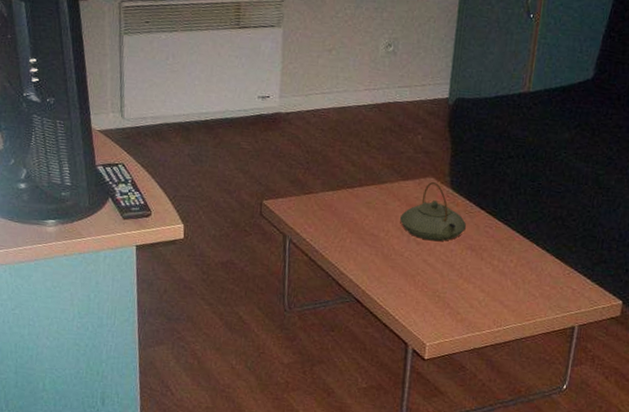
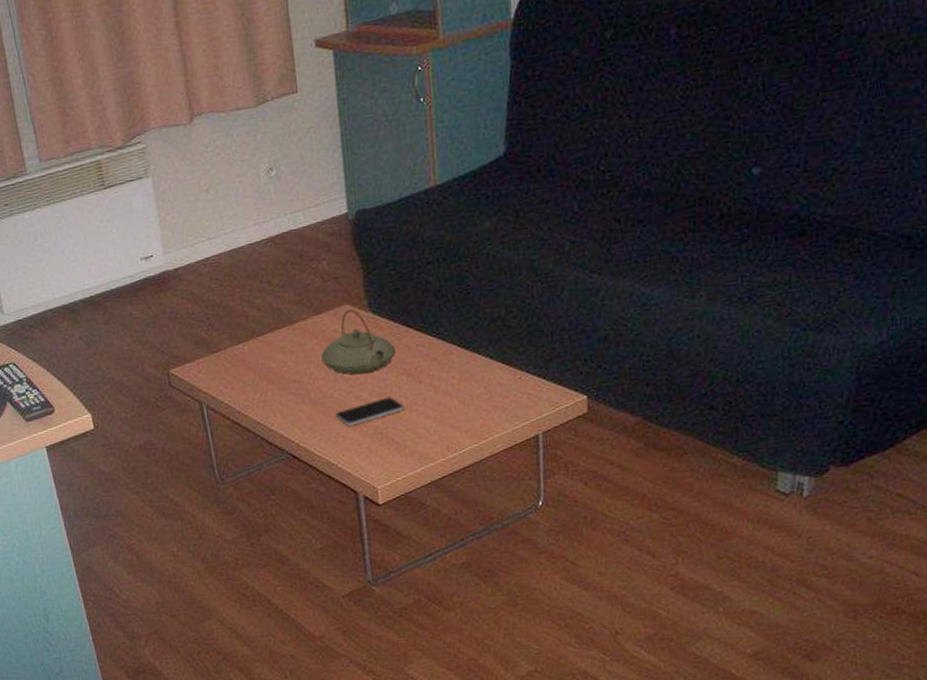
smartphone: none [402,265,464,285] -> present [335,397,404,426]

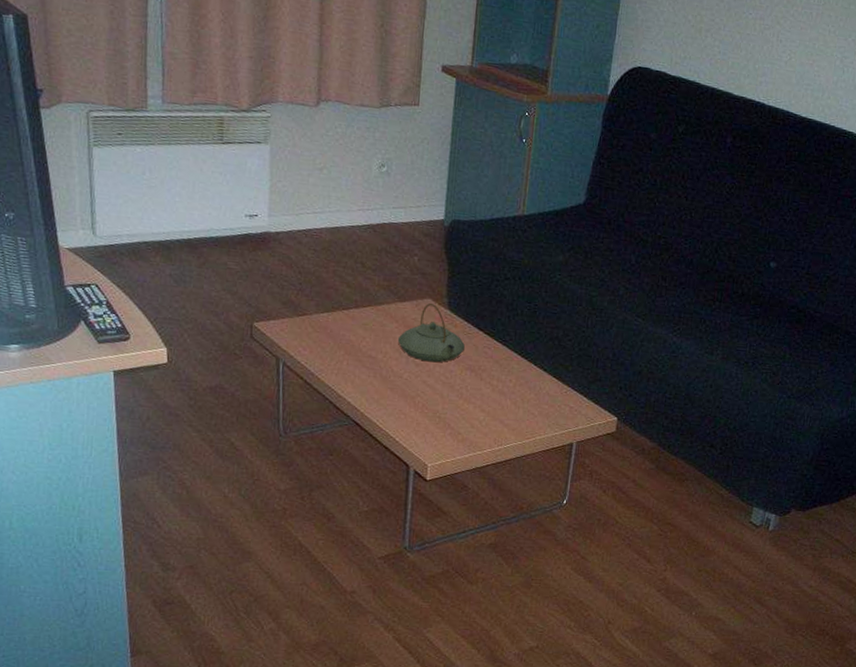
smartphone: present [335,397,404,426] -> none [402,386,464,406]

